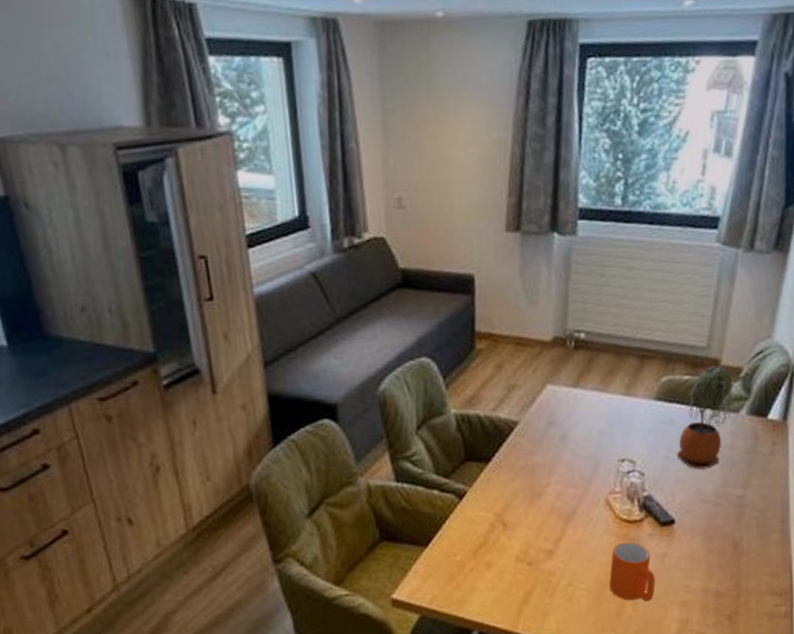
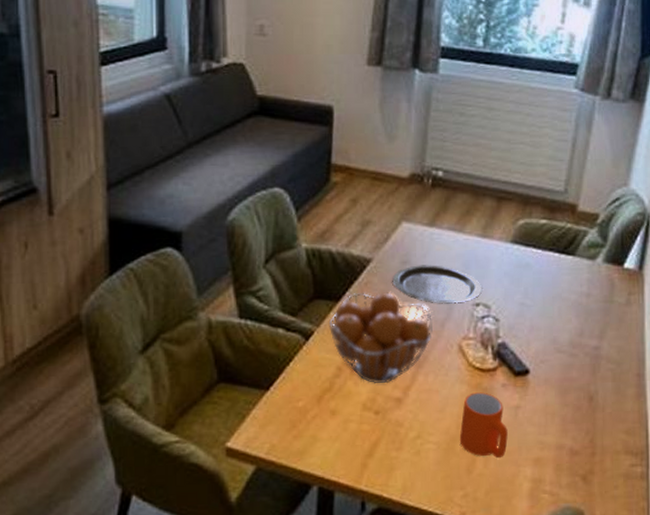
fruit basket: none [481,452,580,538] -> present [329,292,433,384]
plate: none [539,424,627,461] -> present [392,265,482,304]
potted plant: present [676,365,733,470] -> none [532,210,590,318]

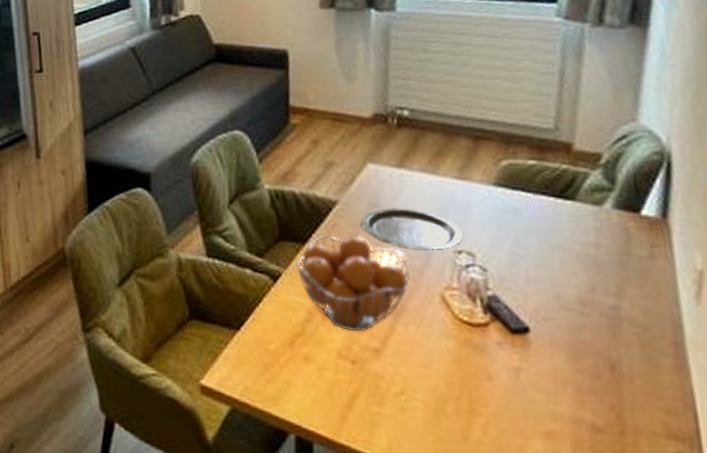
mug: present [459,392,508,459] -> none [450,349,510,427]

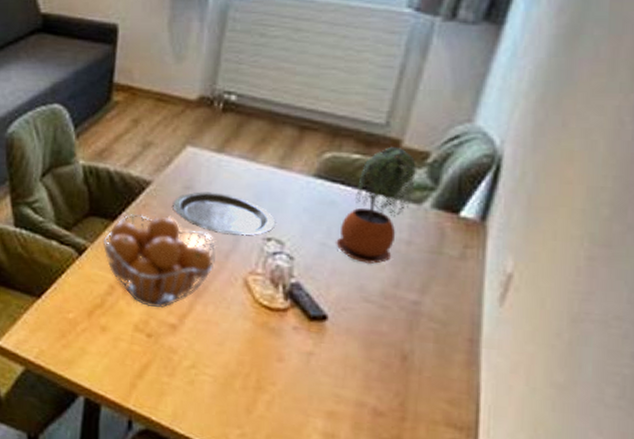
potted plant: none [526,150,593,271] -> present [336,146,416,265]

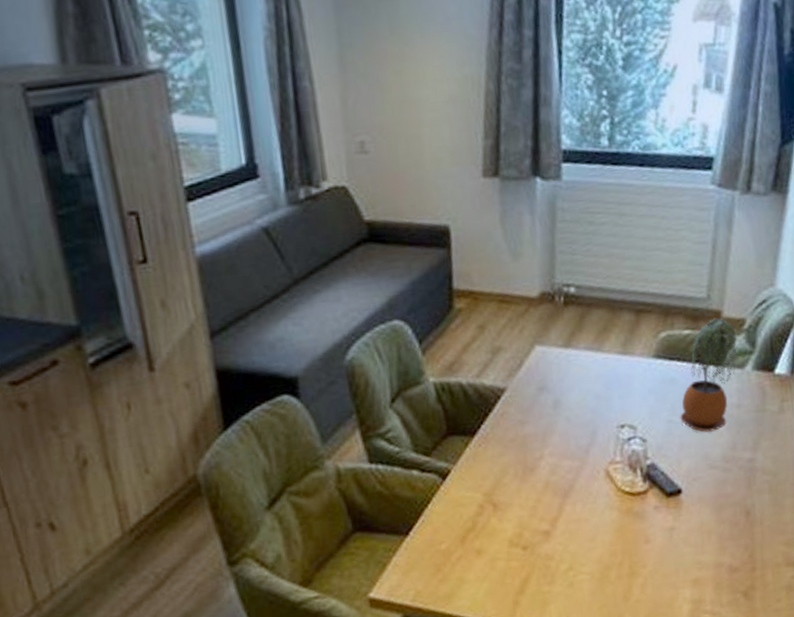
fruit basket: present [104,213,215,309] -> none [466,421,577,519]
plate: present [173,192,275,236] -> none [529,388,626,430]

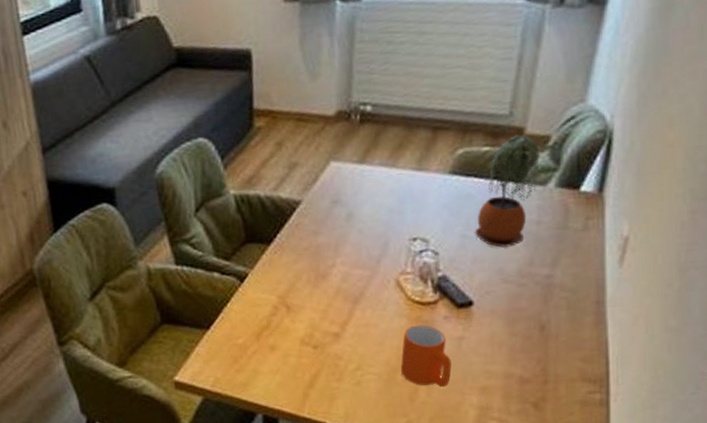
mug: none [613,516,664,583] -> present [400,325,452,388]

